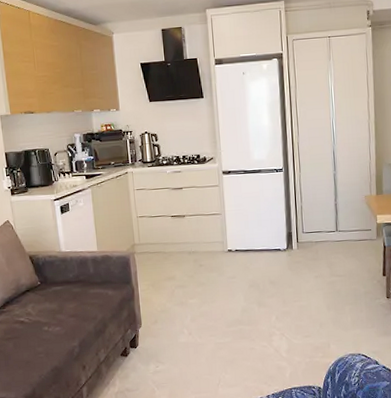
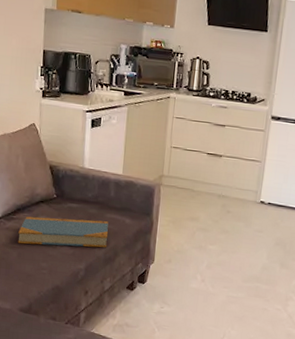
book: none [10,297,96,334] -> present [17,216,108,248]

